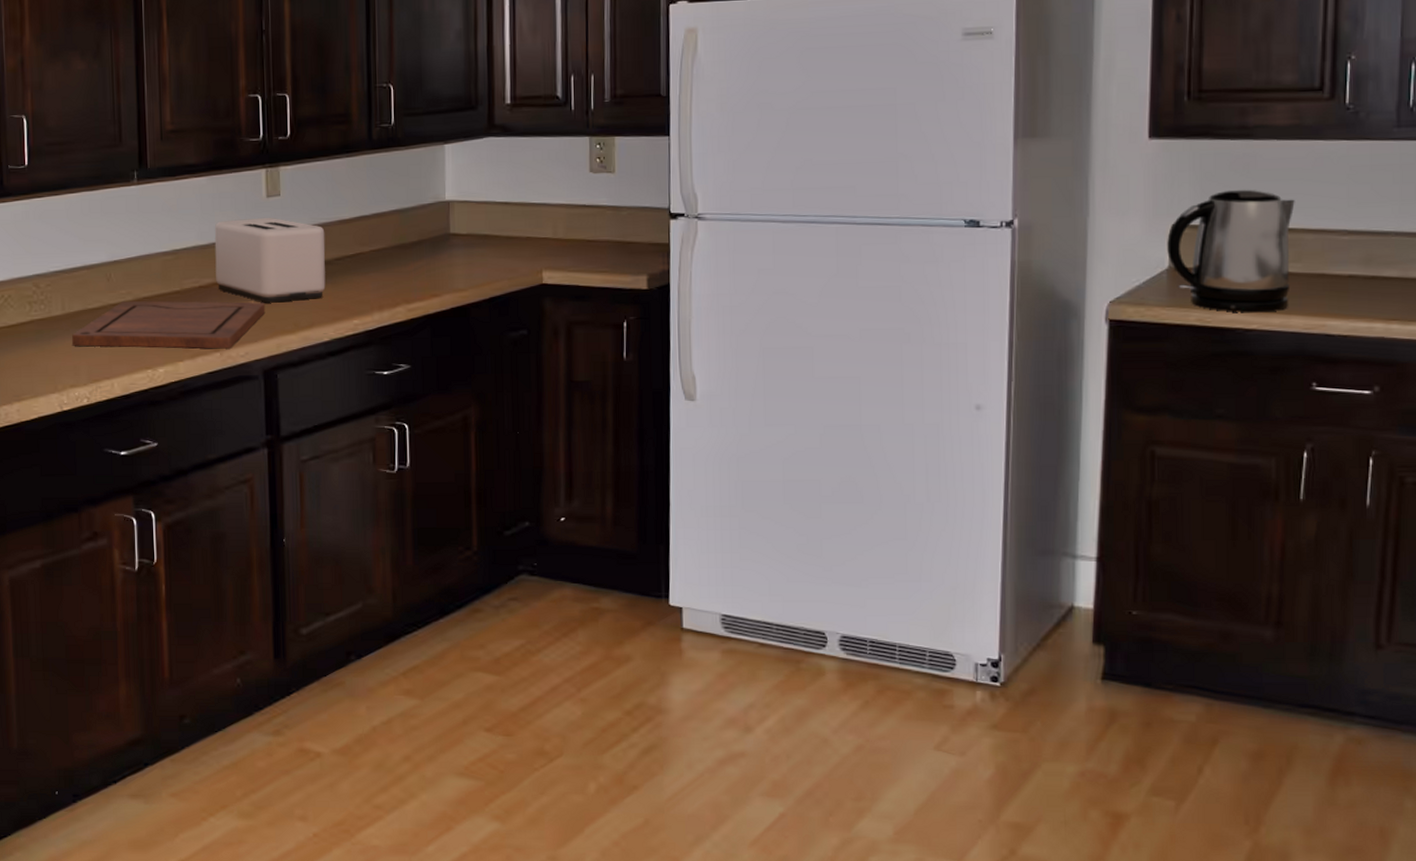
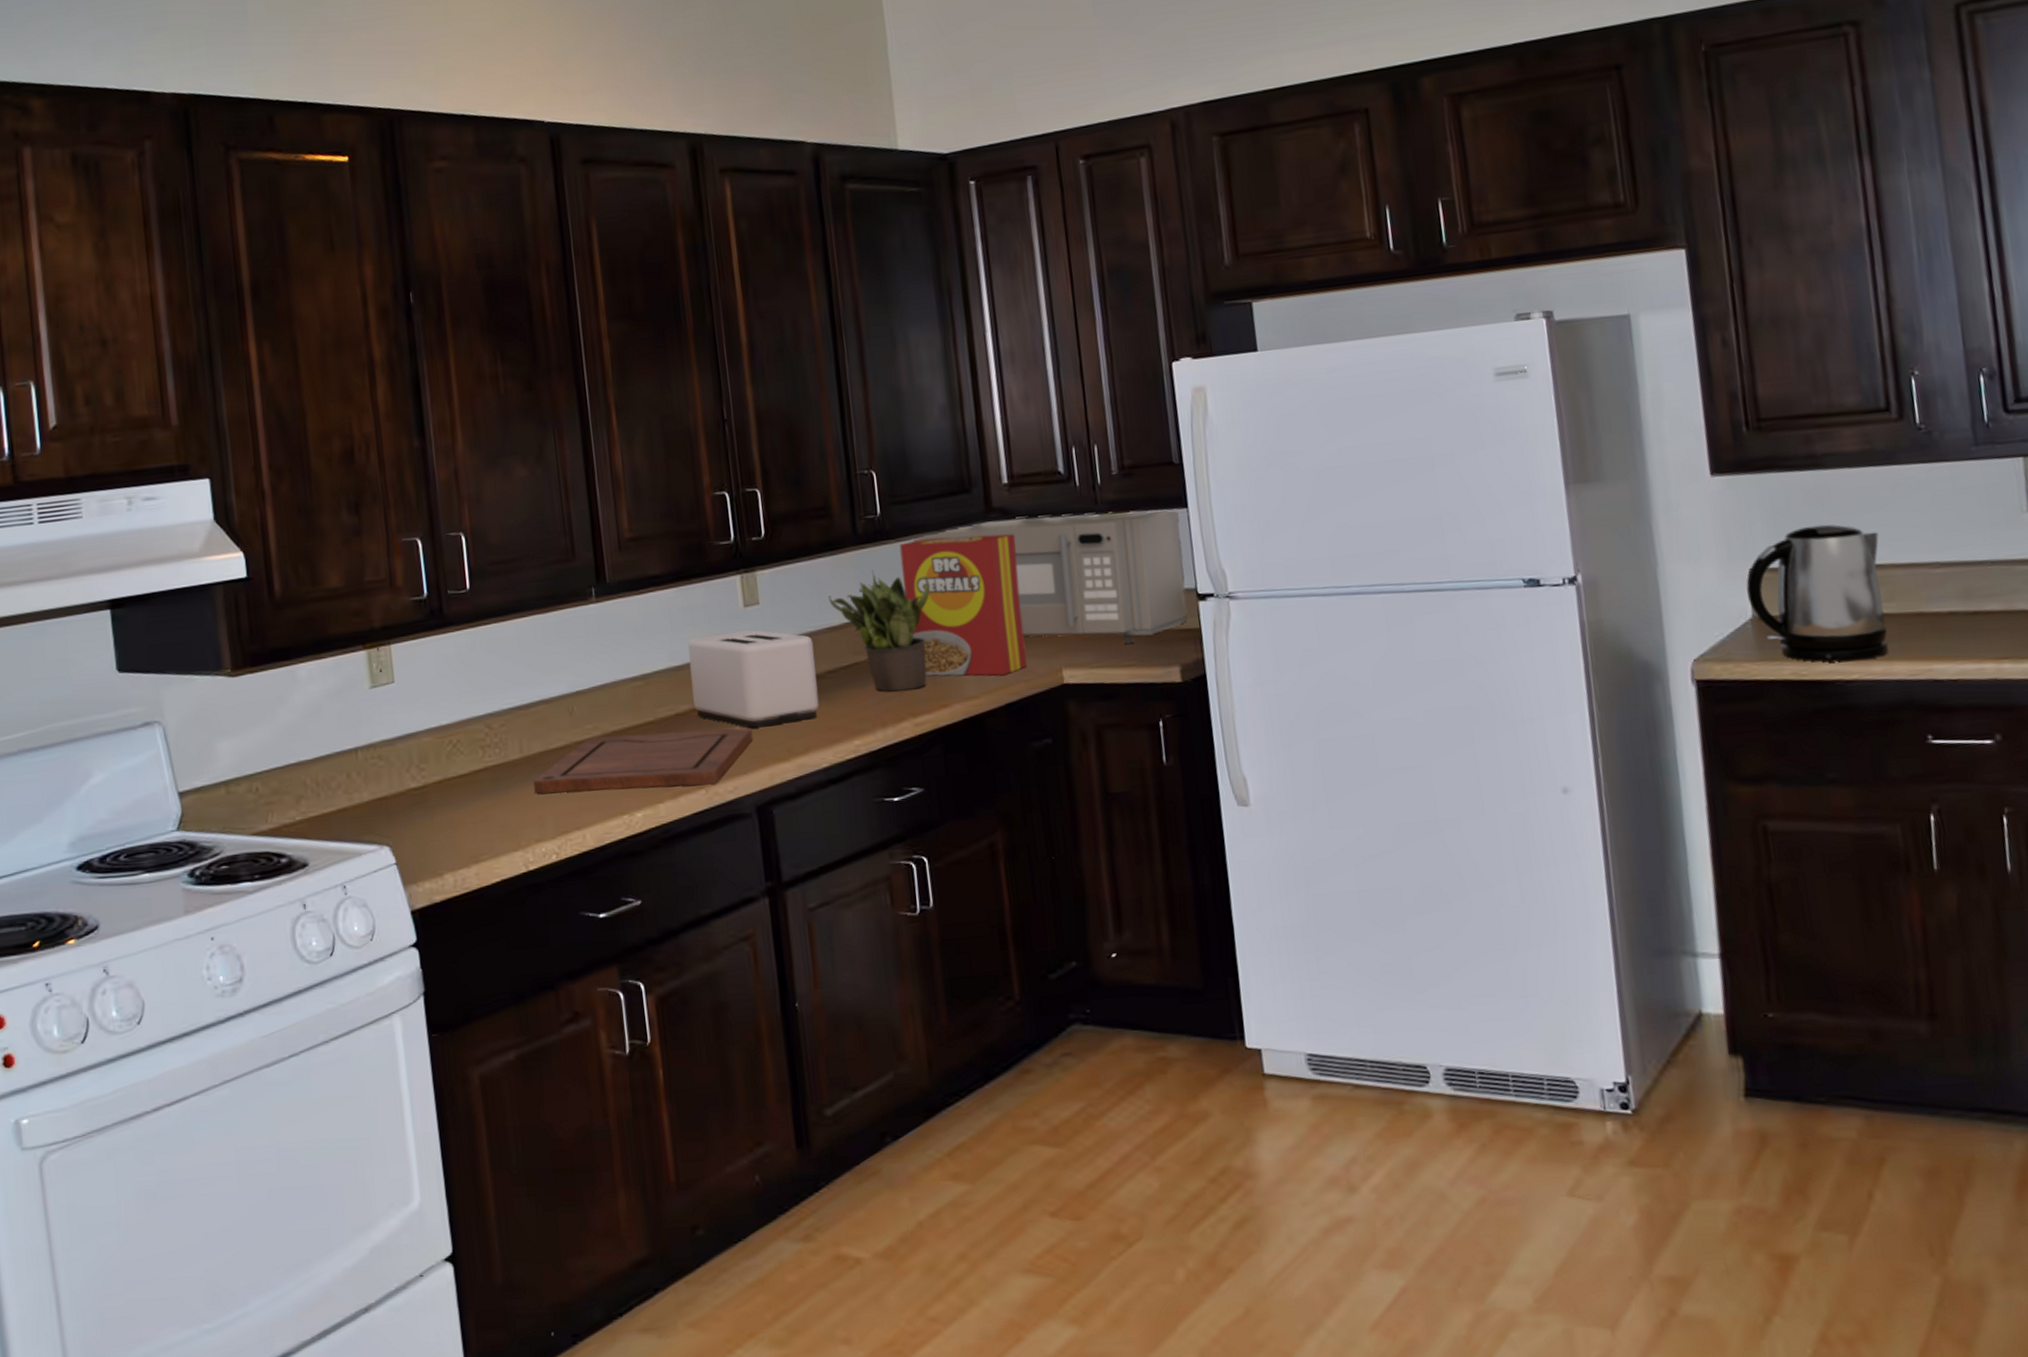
potted plant: none [342,173,433,280] -> present [828,570,931,692]
cereal box: none [408,147,513,273] -> present [899,534,1028,676]
microwave: none [422,134,661,253] -> present [914,508,1189,645]

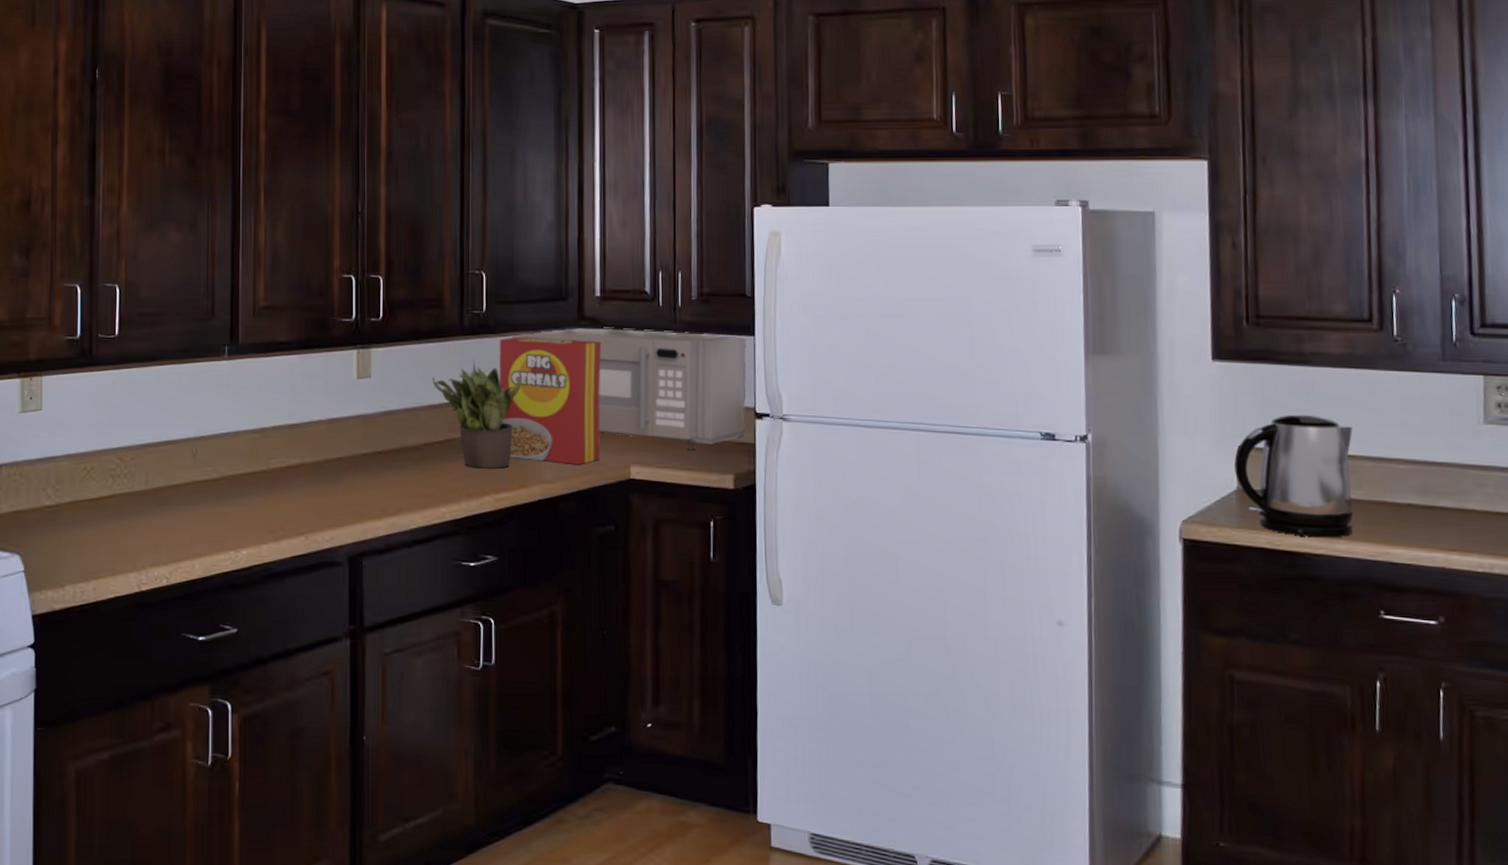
cutting board: present [533,727,754,794] -> none [154,478,353,533]
toaster: present [687,629,820,729] -> none [303,399,415,487]

